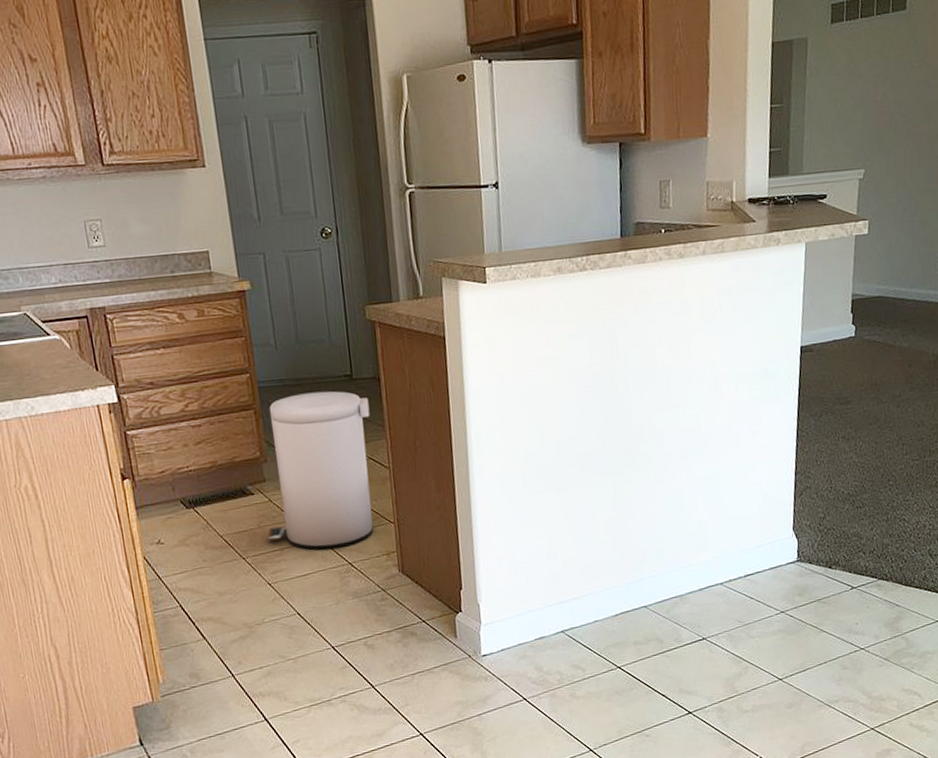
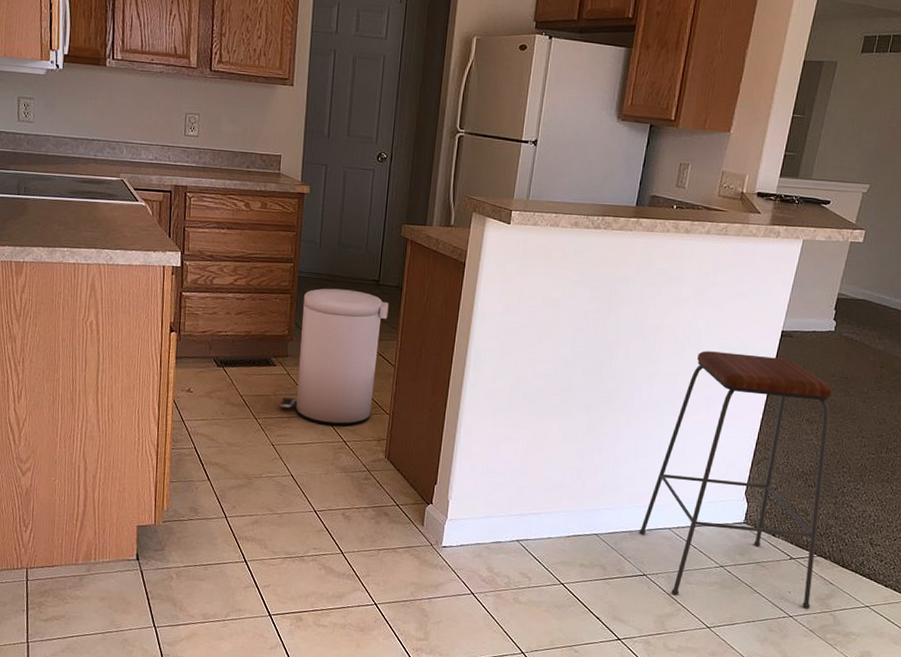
bar stool: none [690,375,880,653] -> present [639,351,833,609]

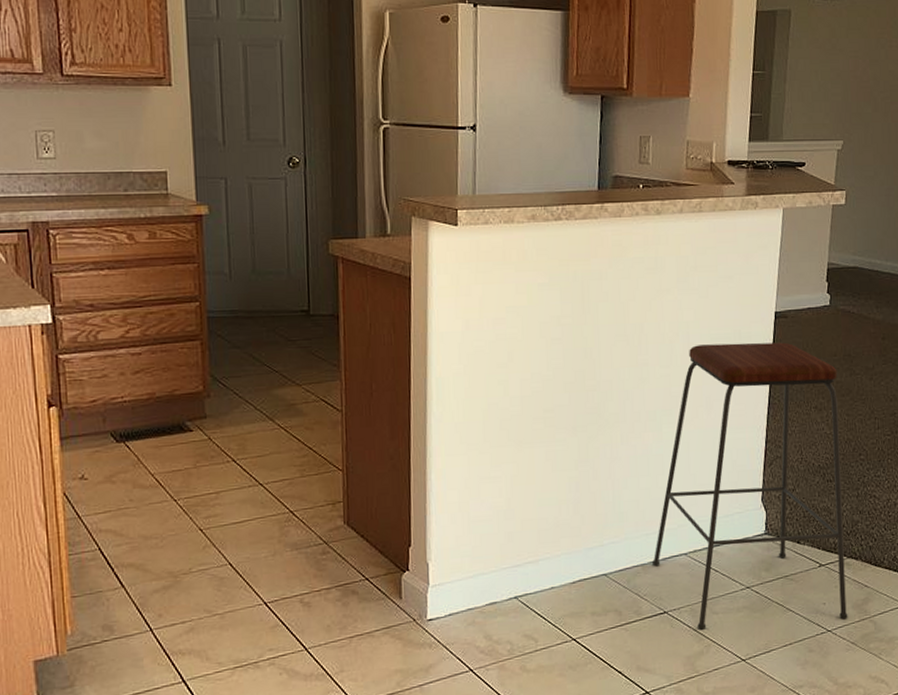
pedal bin: present [279,288,389,427] -> none [203,326,326,496]

